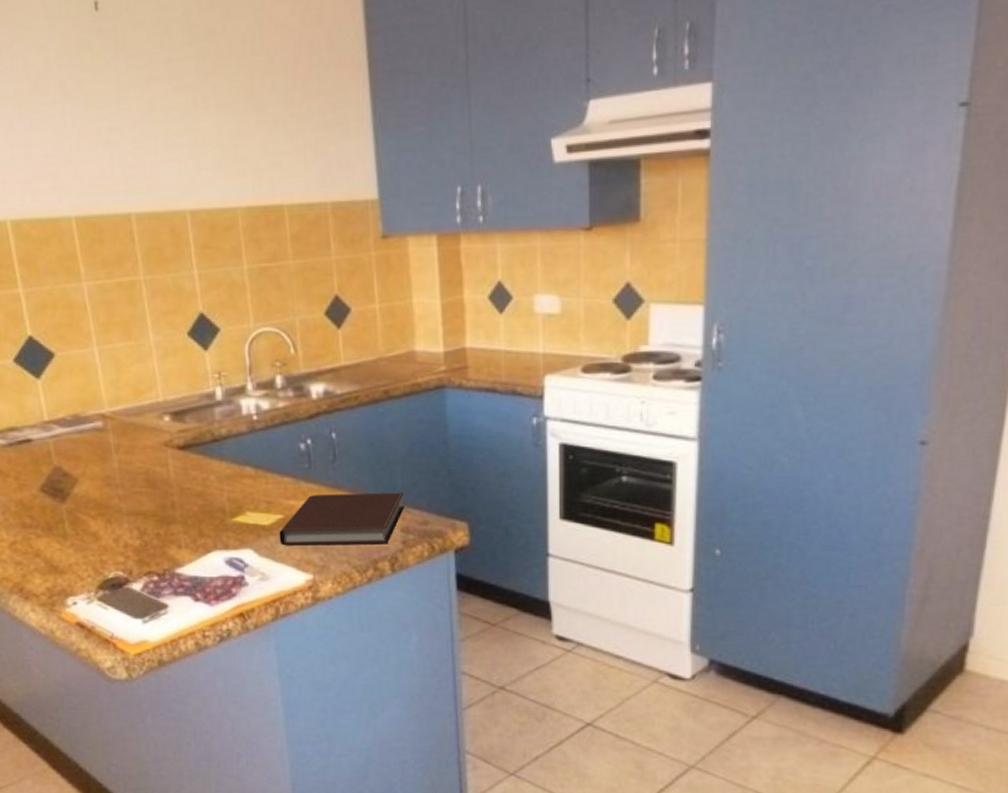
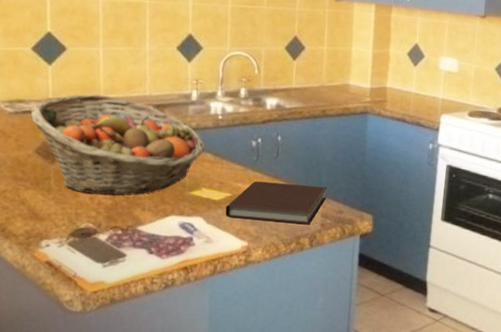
fruit basket: none [27,407,242,534] -> present [31,94,205,195]

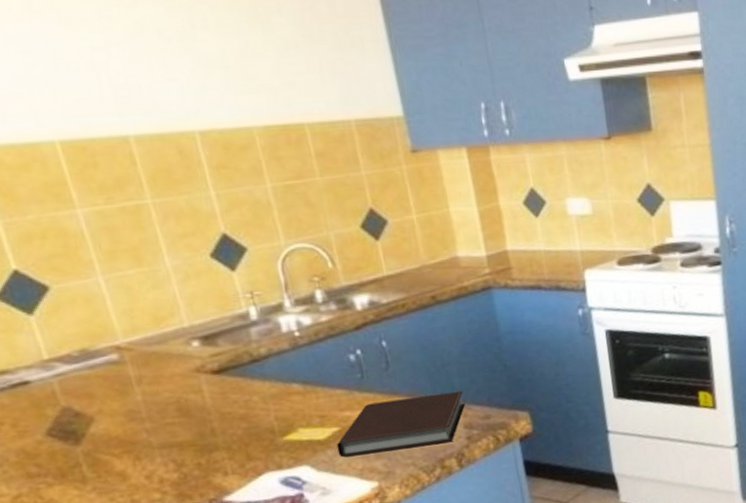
fruit basket: present [31,94,205,195] -> none [23,337,287,473]

